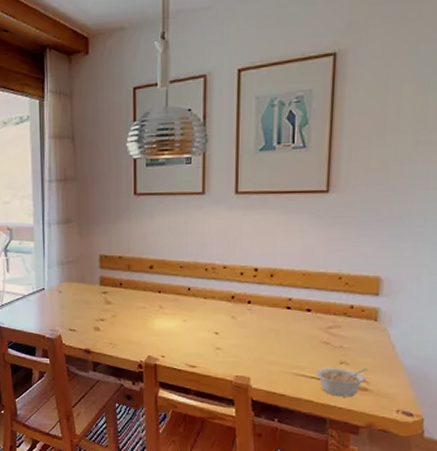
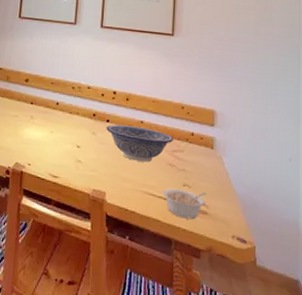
decorative bowl: none [247,305,328,343] -> present [106,124,173,162]

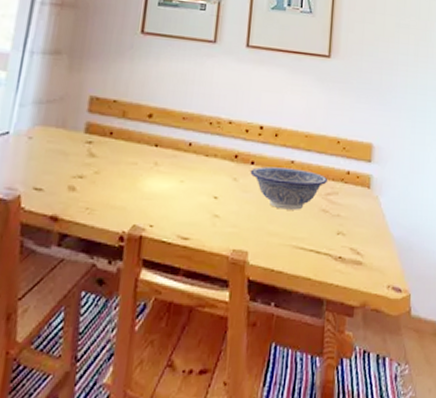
legume: present [163,188,207,220] -> none [314,239,362,273]

